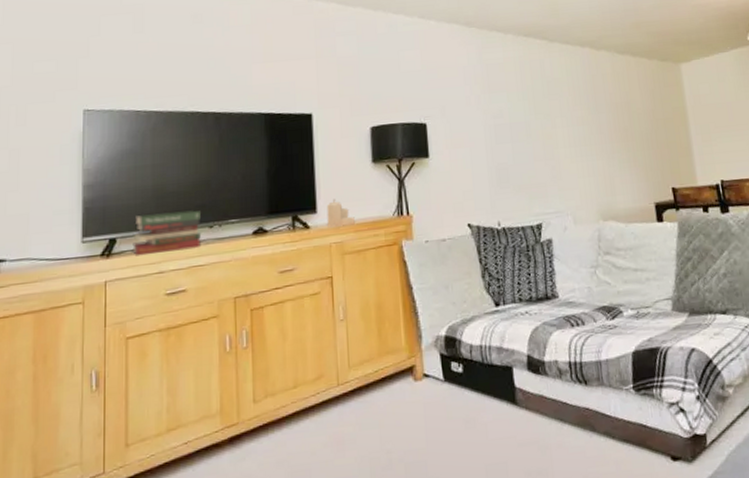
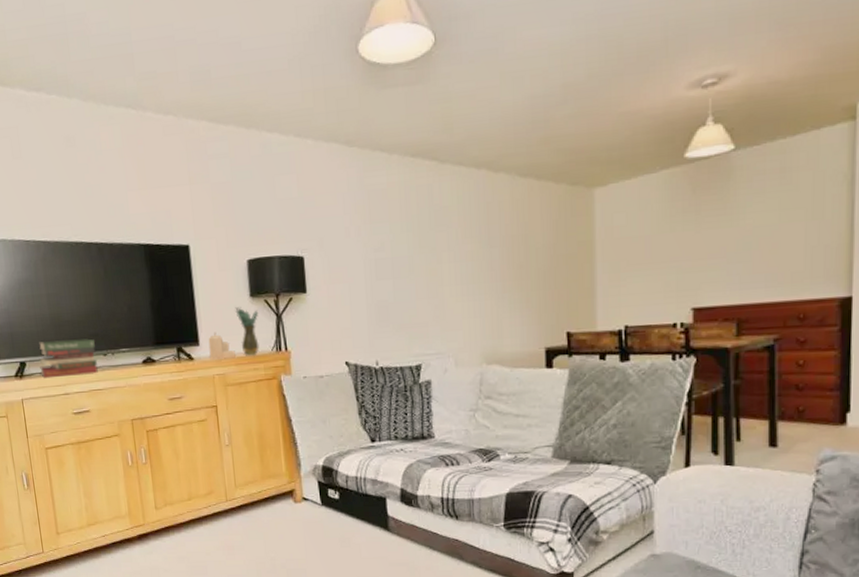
vase: none [356,173,381,223] -> present [235,307,259,357]

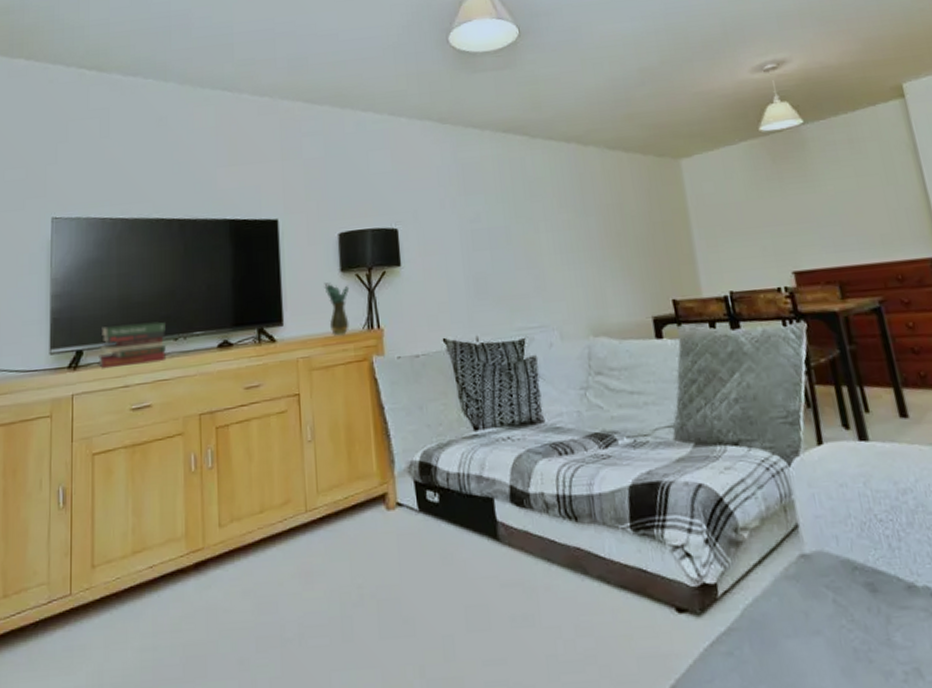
candle: present [208,332,236,360] -> none [293,310,323,341]

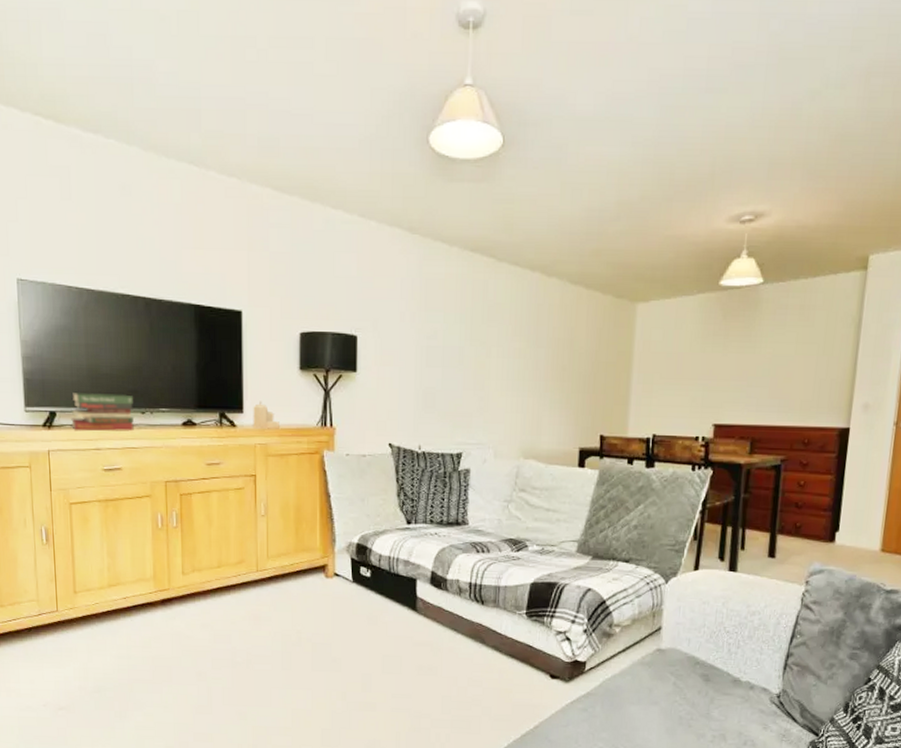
candle: none [293,310,323,341] -> present [253,401,279,429]
vase: present [324,282,350,337] -> none [283,378,307,430]

